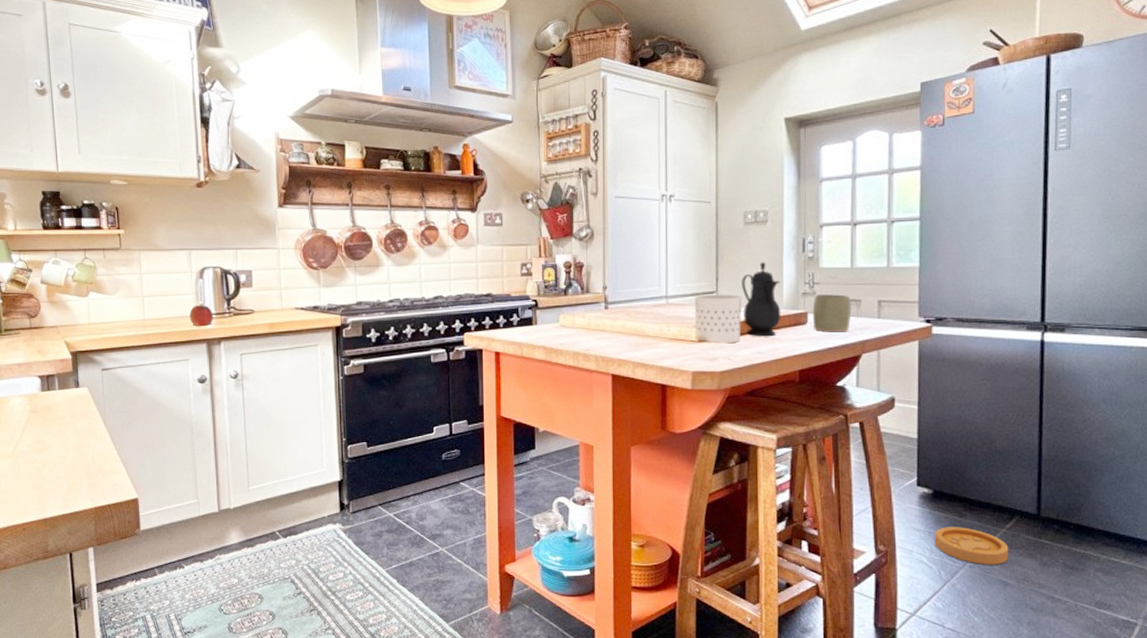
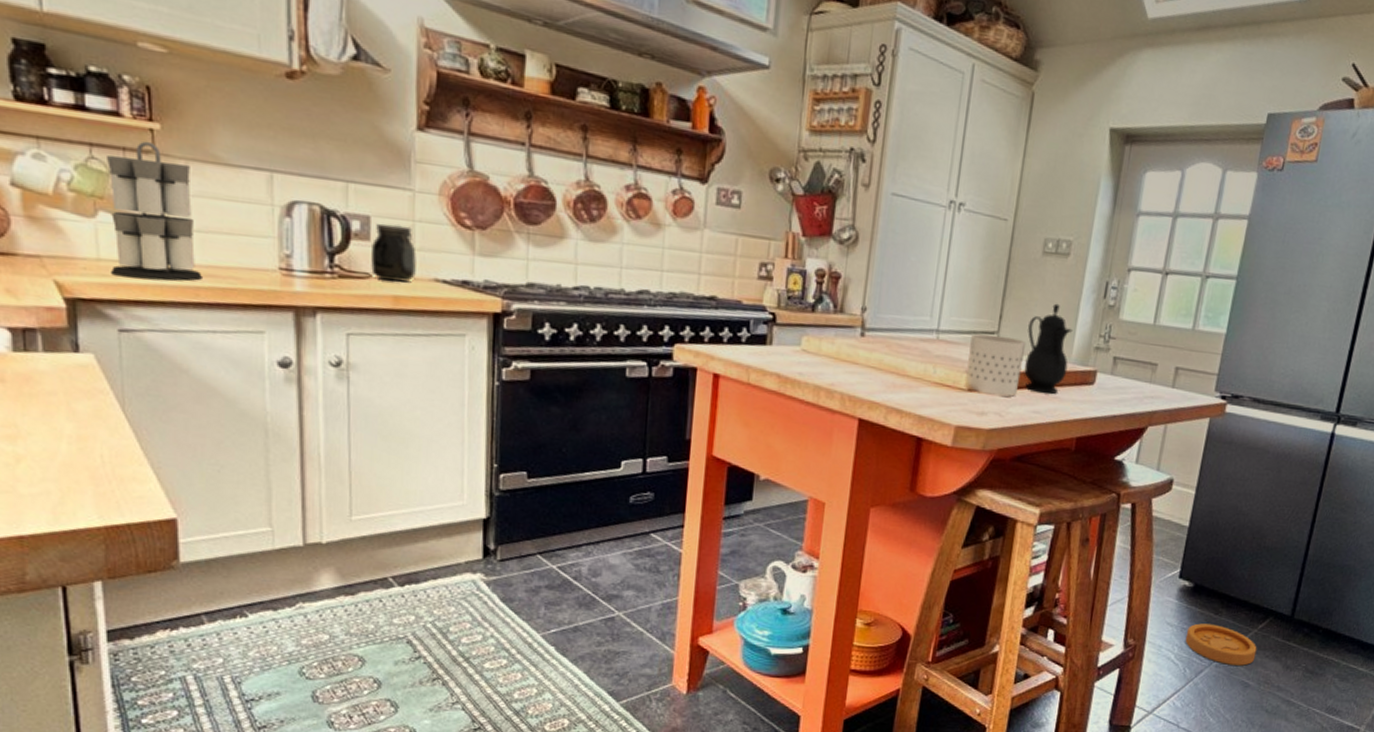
spice rack: none [93,242,150,334] -> present [105,141,202,282]
fruit: present [189,305,213,327] -> none [267,254,306,288]
jar: none [254,273,283,313] -> present [371,223,417,282]
mug: present [812,294,852,332] -> none [1101,351,1147,399]

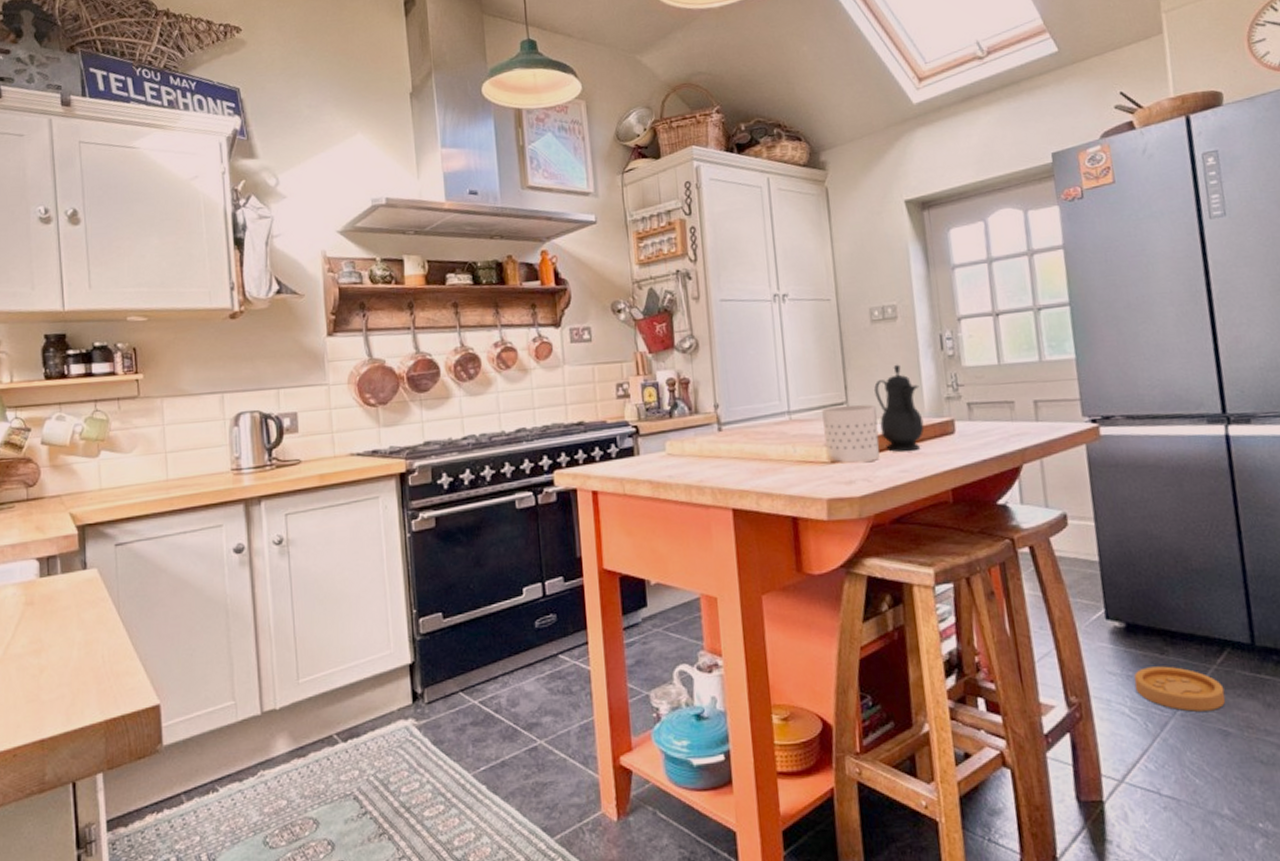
spice rack: present [105,141,202,282] -> none [106,389,175,501]
jar: present [371,223,417,282] -> none [300,414,335,463]

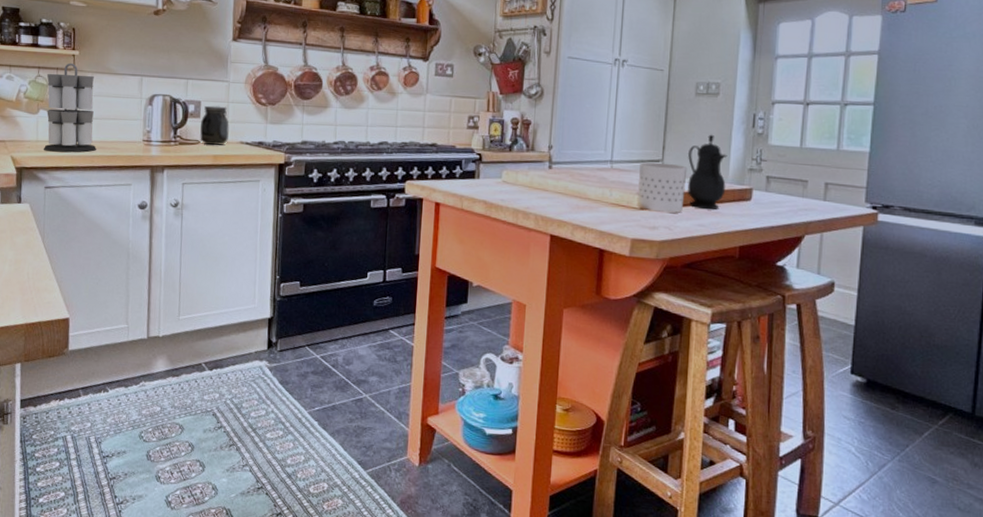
spice rack: none [106,389,175,501] -> present [44,63,96,153]
jar: none [300,414,335,463] -> present [200,105,229,145]
pet bowl: present [1133,666,1226,712] -> none [864,417,940,462]

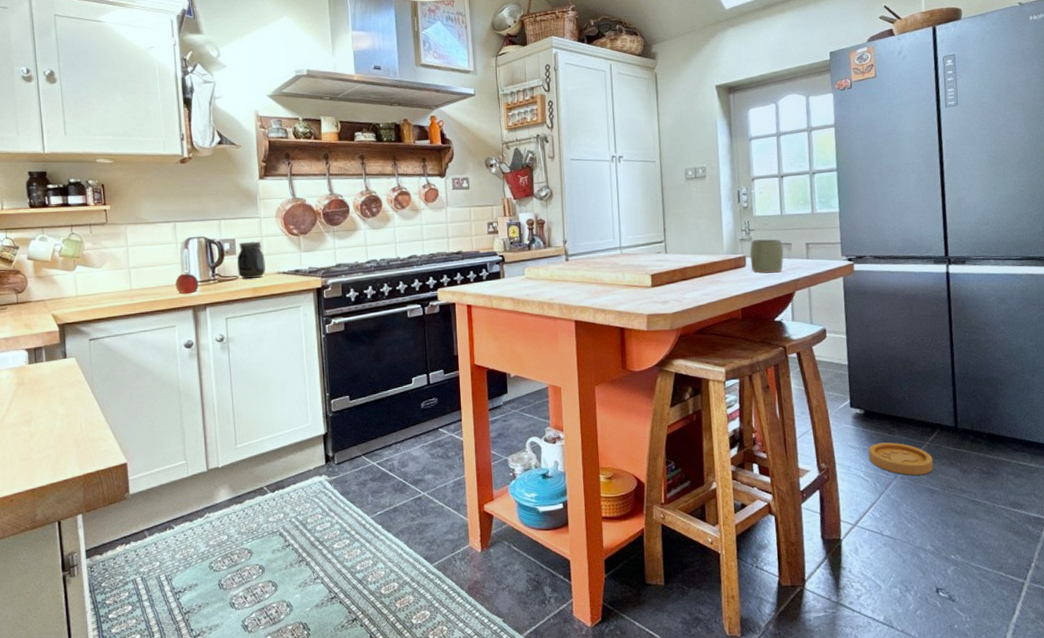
spice rack: present [44,63,96,153] -> none [80,217,137,306]
fruit: none [135,131,159,153] -> present [175,273,199,295]
mug: present [636,161,688,214] -> none [646,243,689,288]
coffeepot: present [687,134,728,209] -> none [685,213,723,279]
mug: none [757,172,798,212] -> present [749,239,784,273]
pet bowl: none [864,417,940,462] -> present [868,442,934,476]

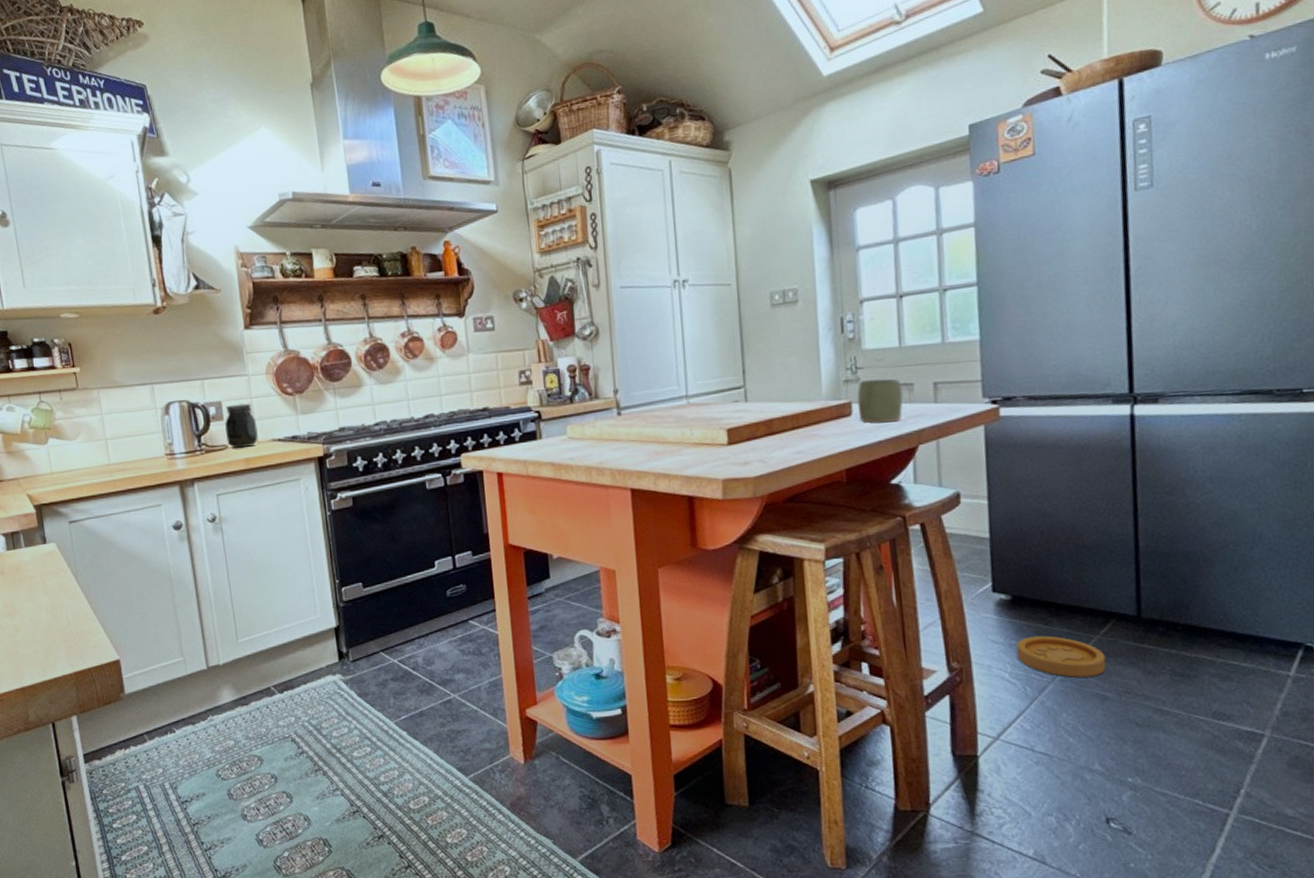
fruit: present [175,273,199,295] -> none [157,444,184,469]

